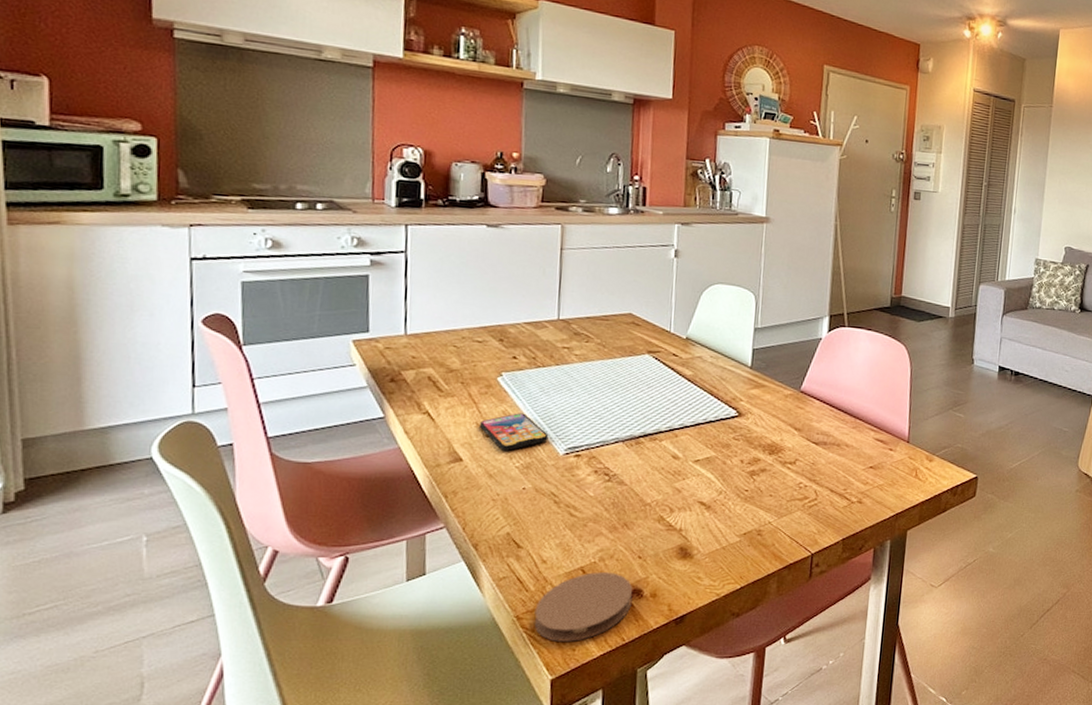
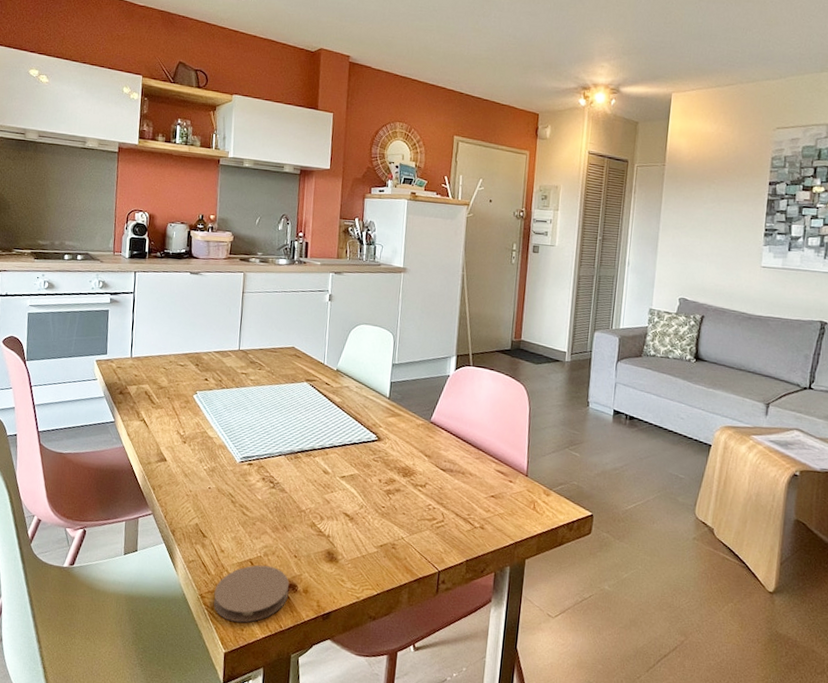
smartphone: present [480,413,549,451] -> none [180,425,229,456]

